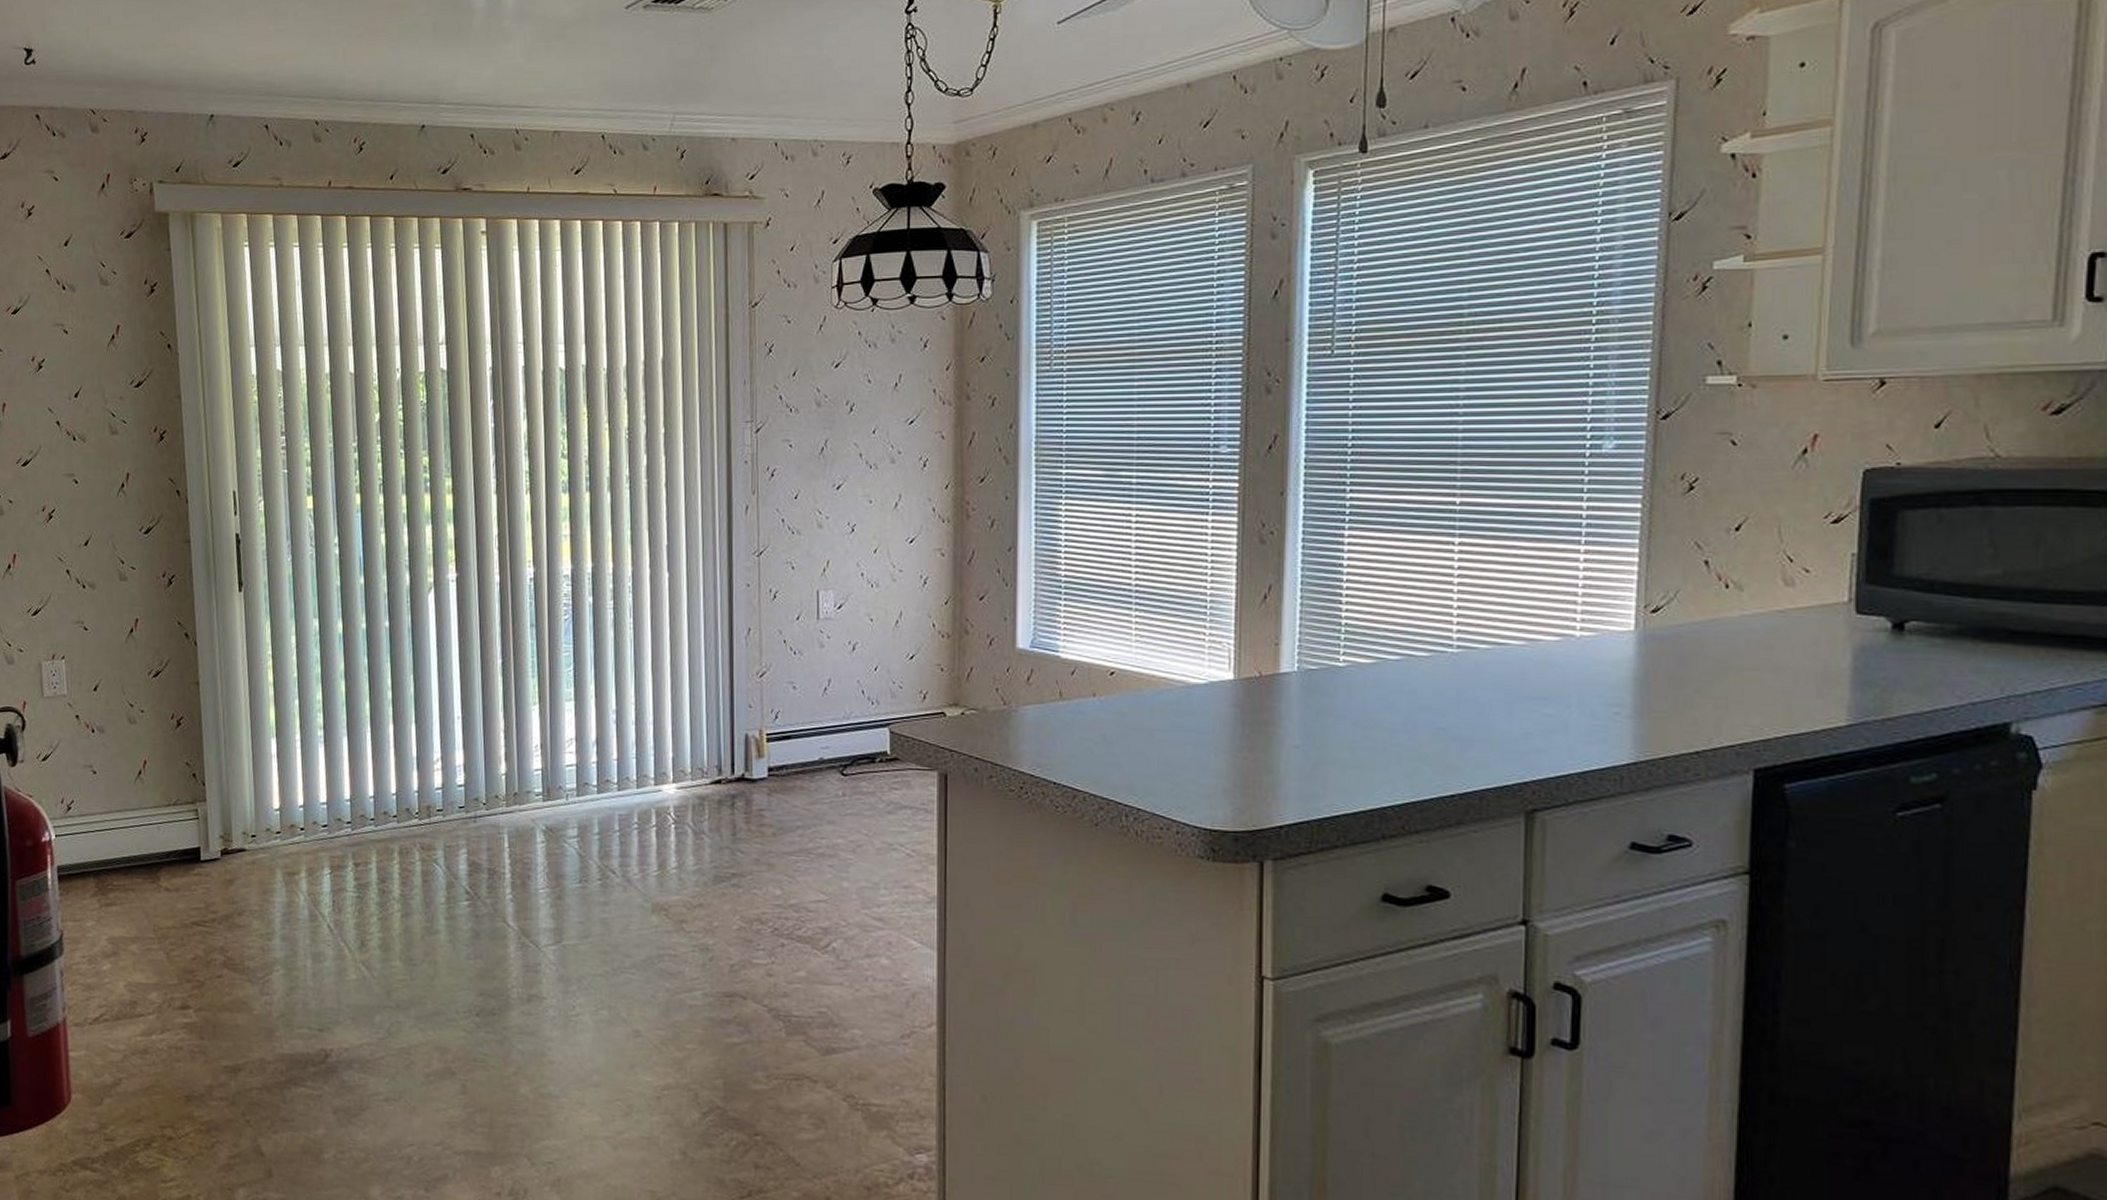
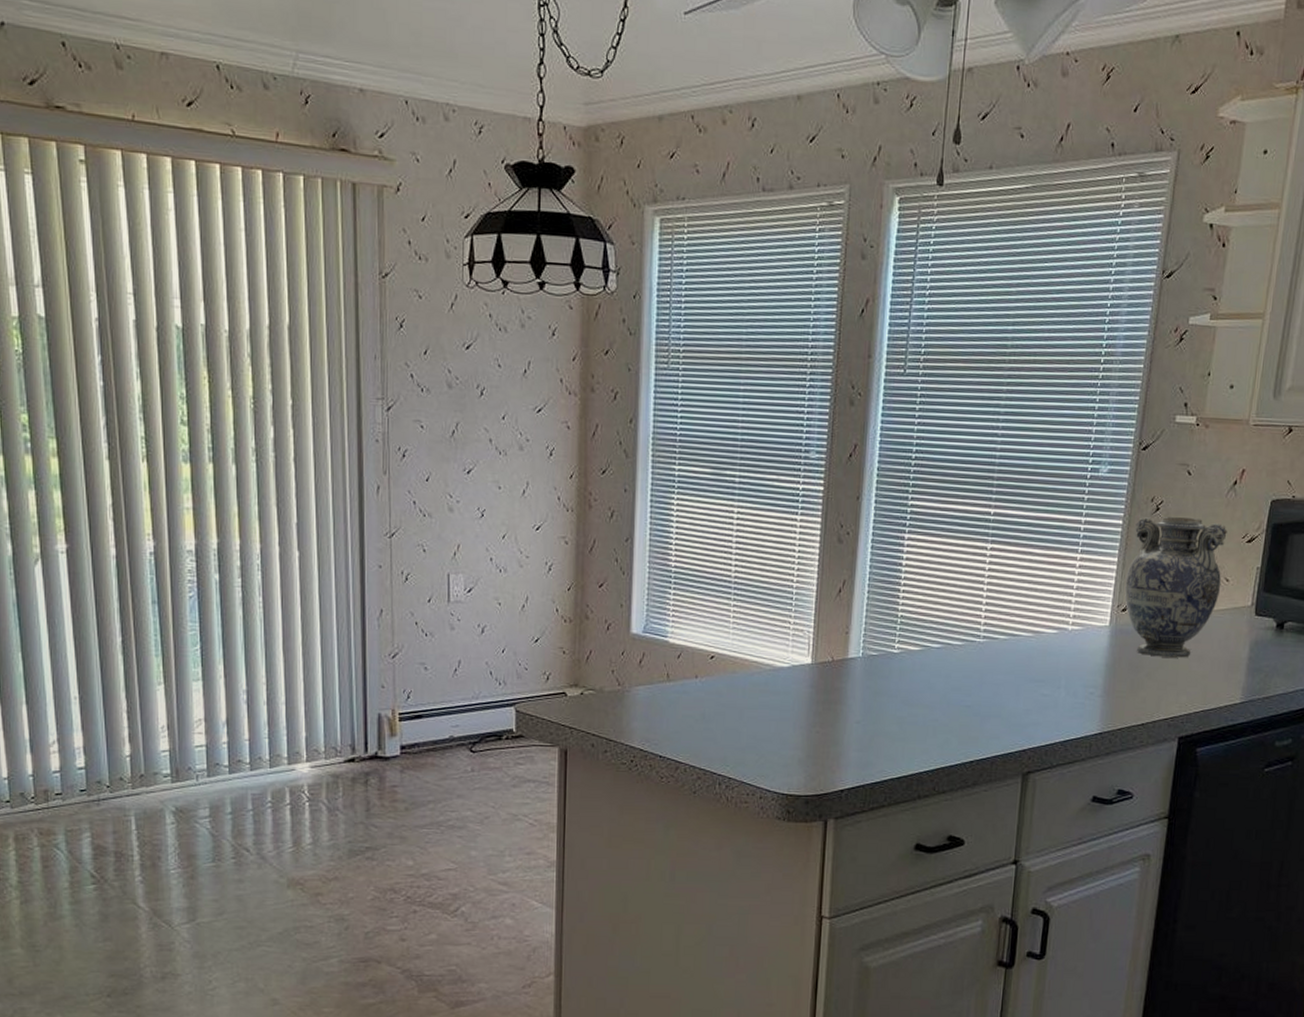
decorative vase: none [1652,497,1800,669] -> present [1124,517,1227,658]

